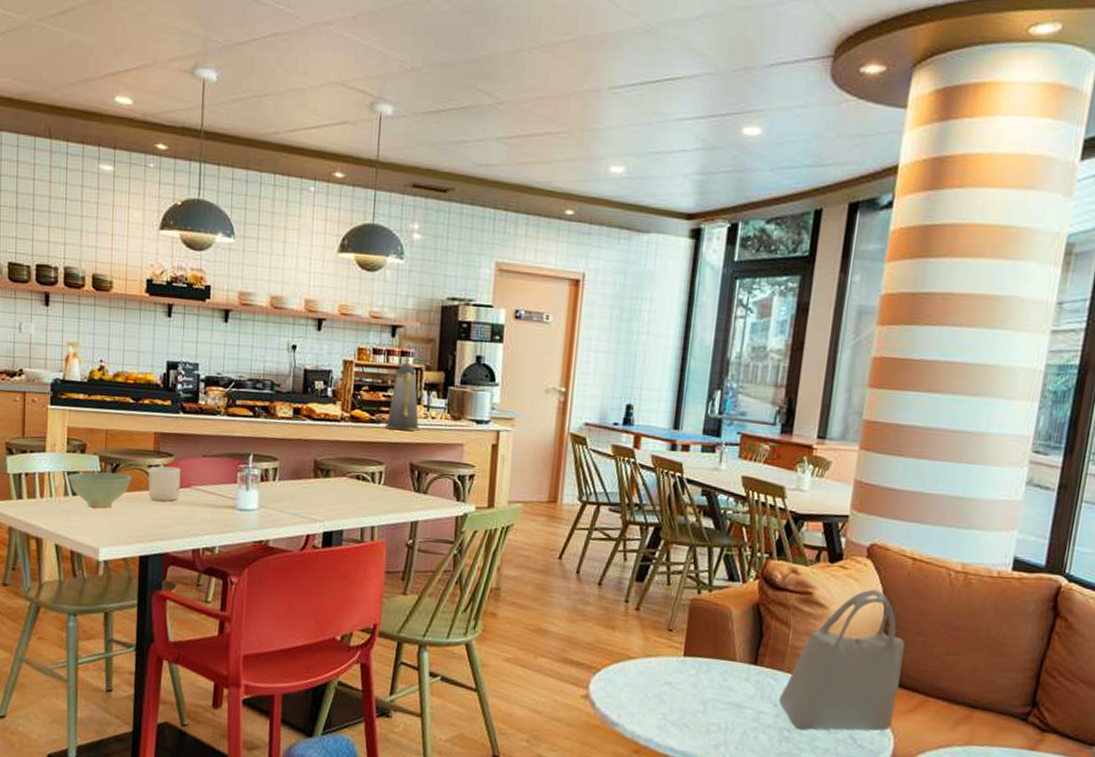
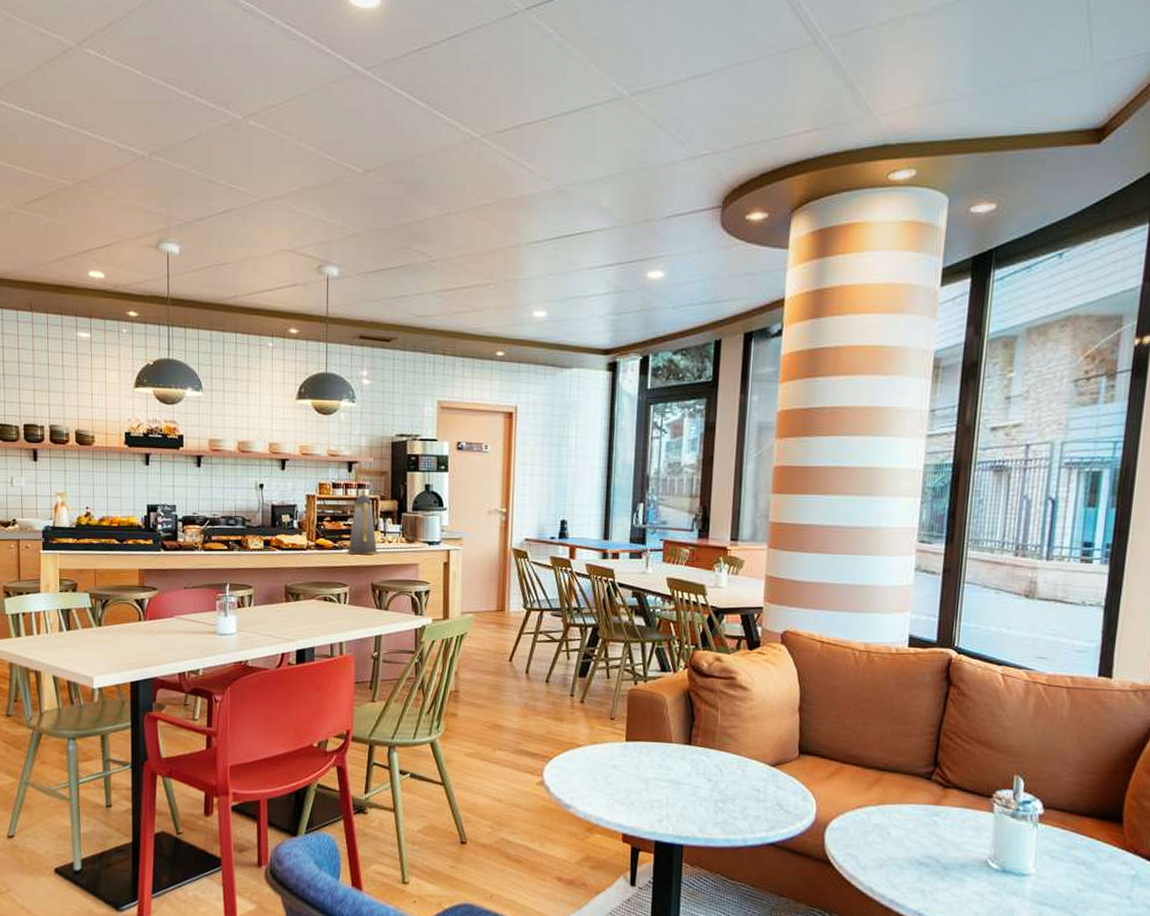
bowl: present [68,472,133,509] -> none [62,608,121,641]
mug: present [147,466,181,502] -> none [134,599,165,631]
handbag: present [778,589,905,731] -> none [712,671,820,800]

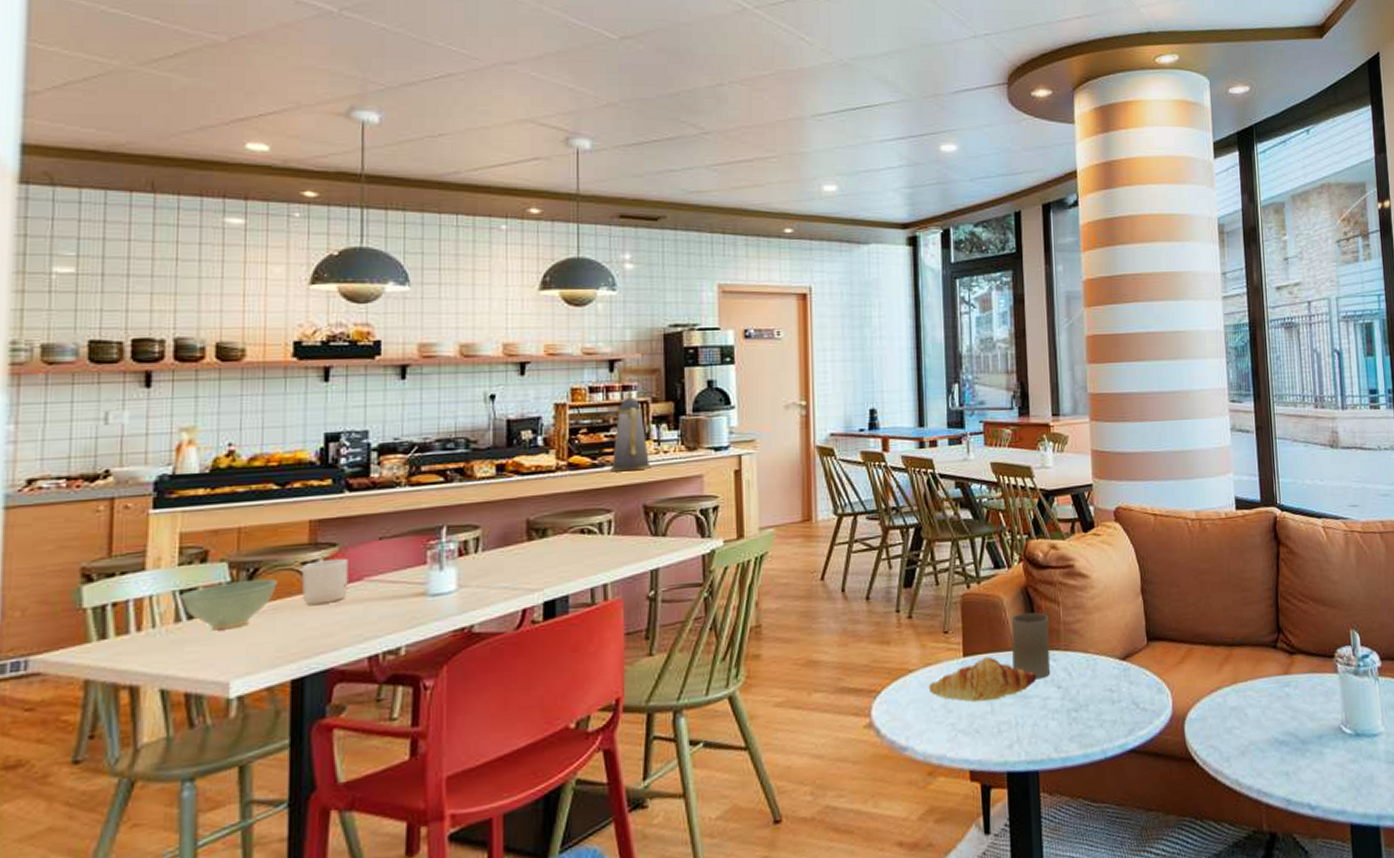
bowl: none [62,608,121,641] -> present [180,579,279,631]
mug: none [134,599,165,631] -> present [301,558,348,605]
croissant: none [593,744,691,781] -> present [928,657,1037,702]
cup: none [669,713,707,771] -> present [1011,612,1051,679]

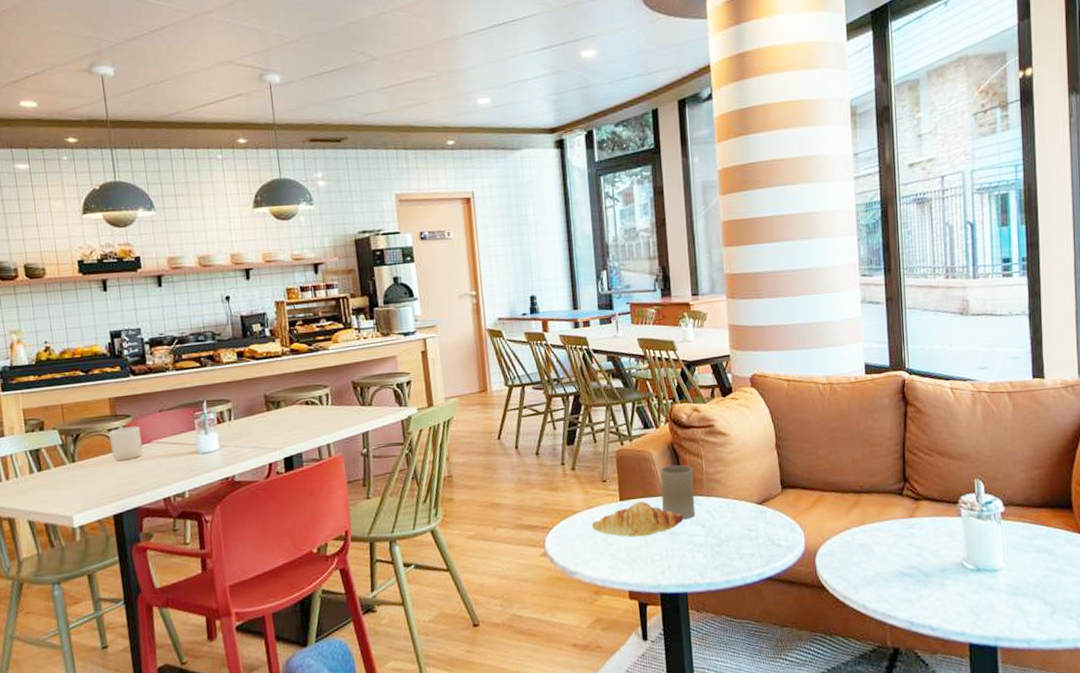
bowl: present [180,579,279,631] -> none [30,442,94,480]
coffee pot: present [611,390,651,472] -> none [324,288,355,356]

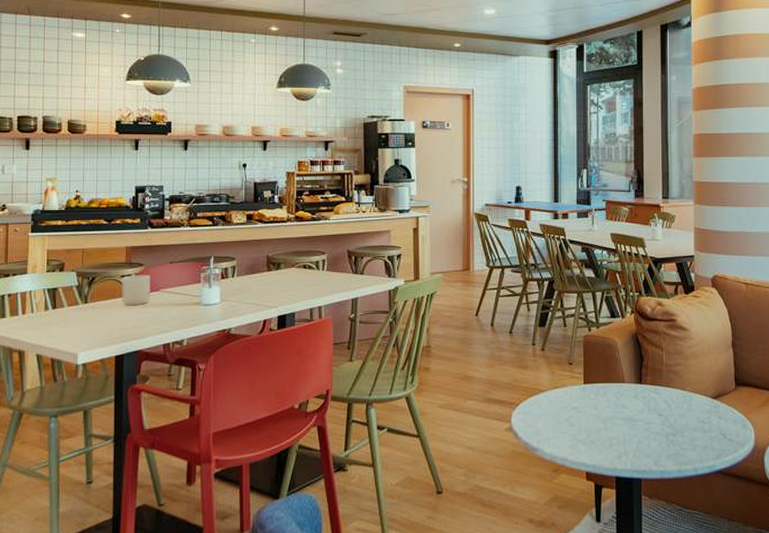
croissant: present [591,501,684,537] -> none [556,386,643,420]
cup: present [660,465,696,520] -> none [623,355,654,407]

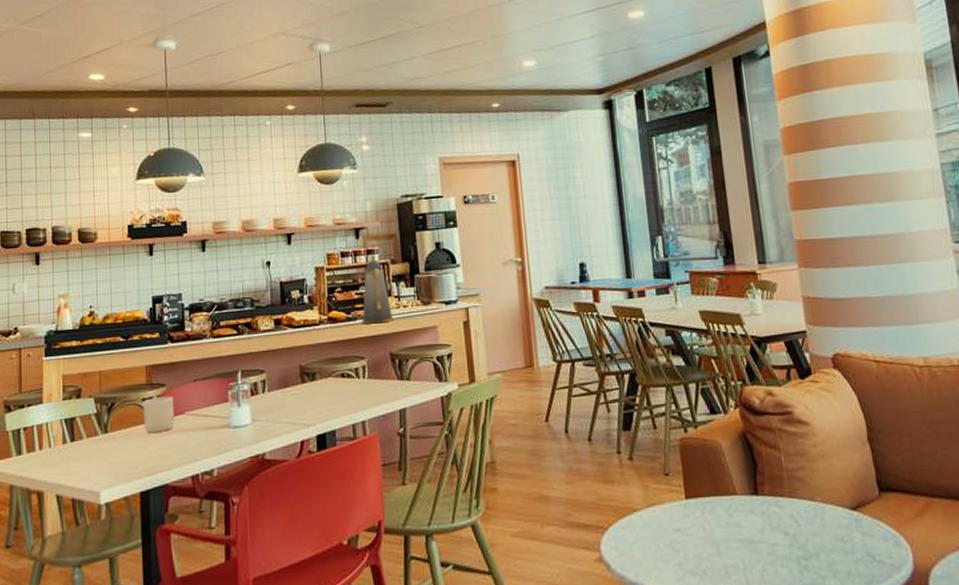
coffee pot: none [325,164,353,225] -> present [362,253,394,325]

